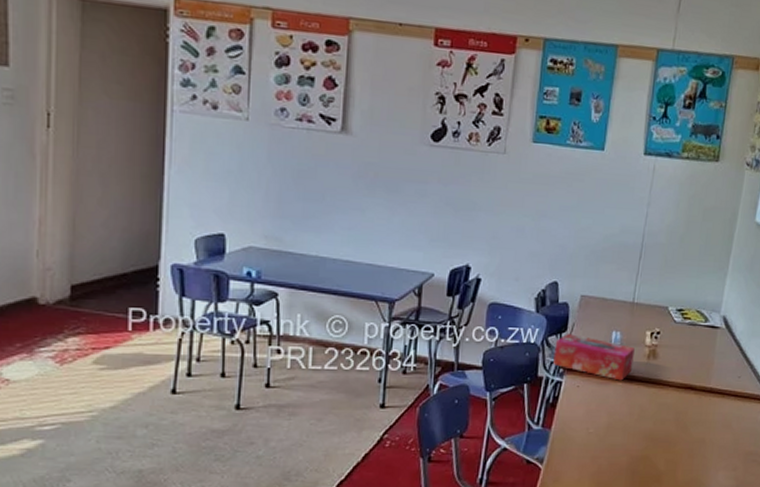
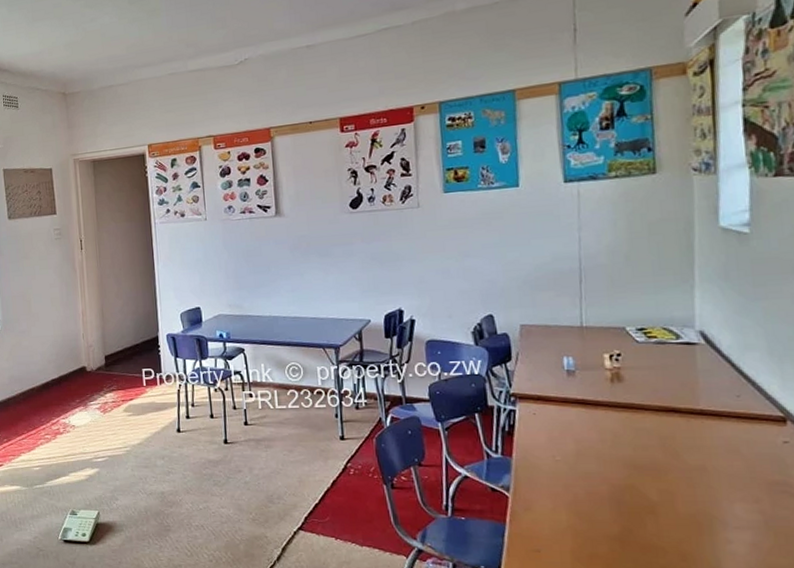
tissue box: present [553,334,635,381] -> none [500,363,595,406]

